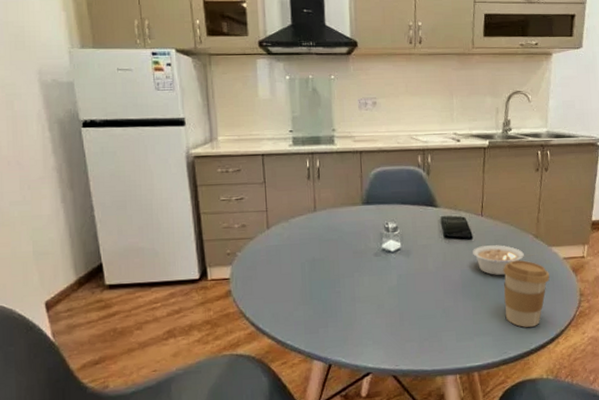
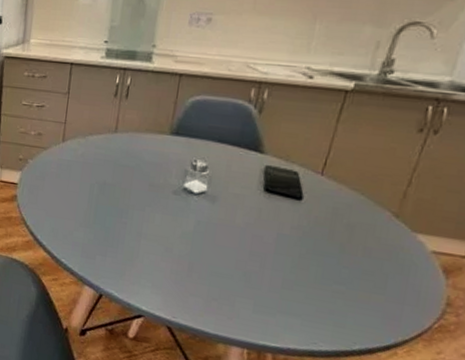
legume: present [473,245,535,276] -> none [298,210,389,253]
coffee cup: present [503,259,550,327] -> none [325,237,405,325]

